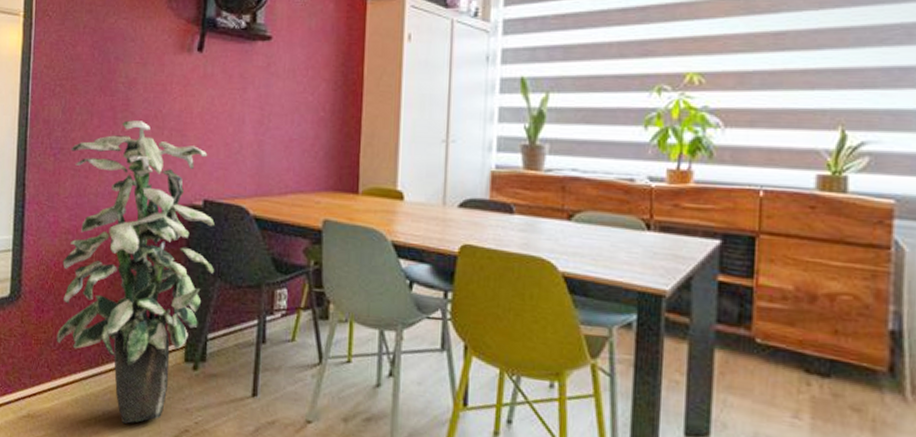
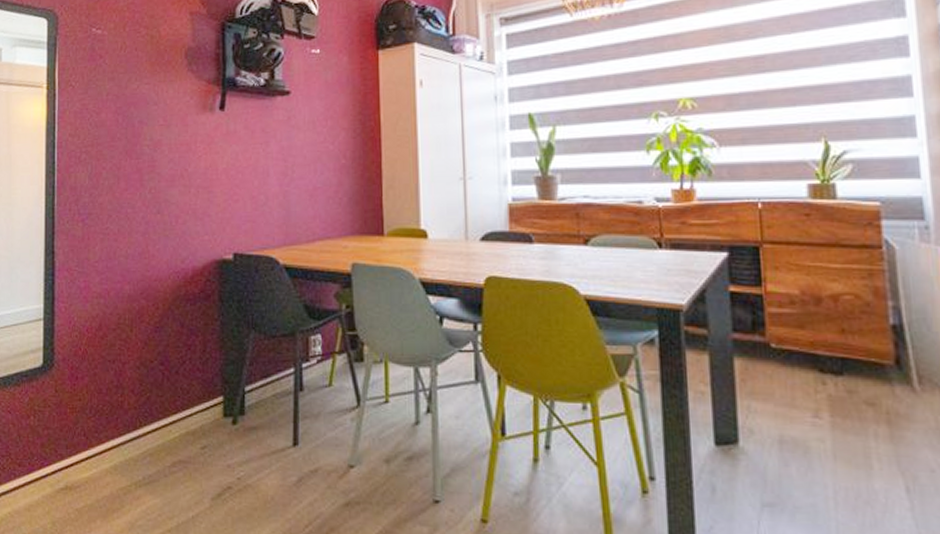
indoor plant: present [56,120,215,424] -> none [91,181,248,486]

